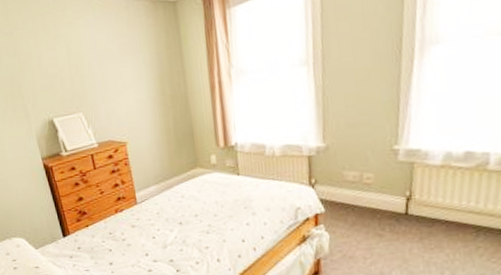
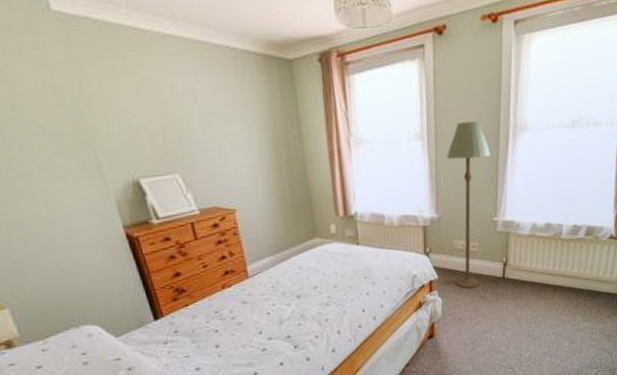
floor lamp: none [336,39,390,224] -> present [447,121,491,289]

